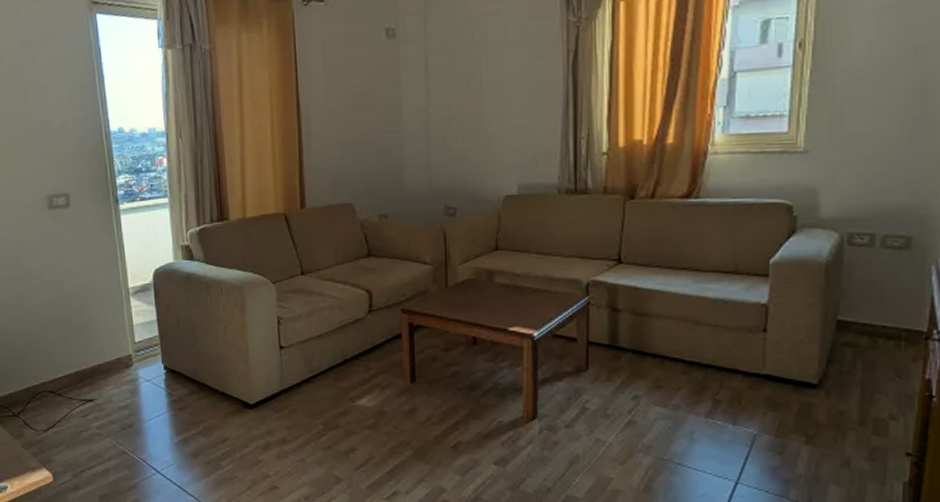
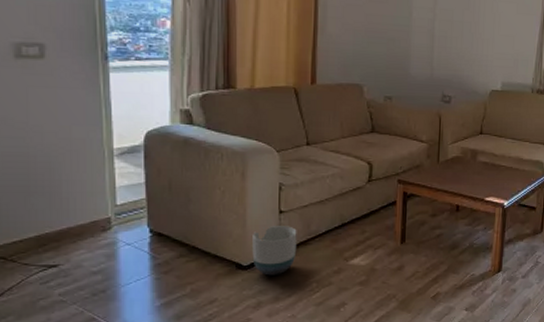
planter: none [256,362,300,415] -> present [252,226,297,276]

